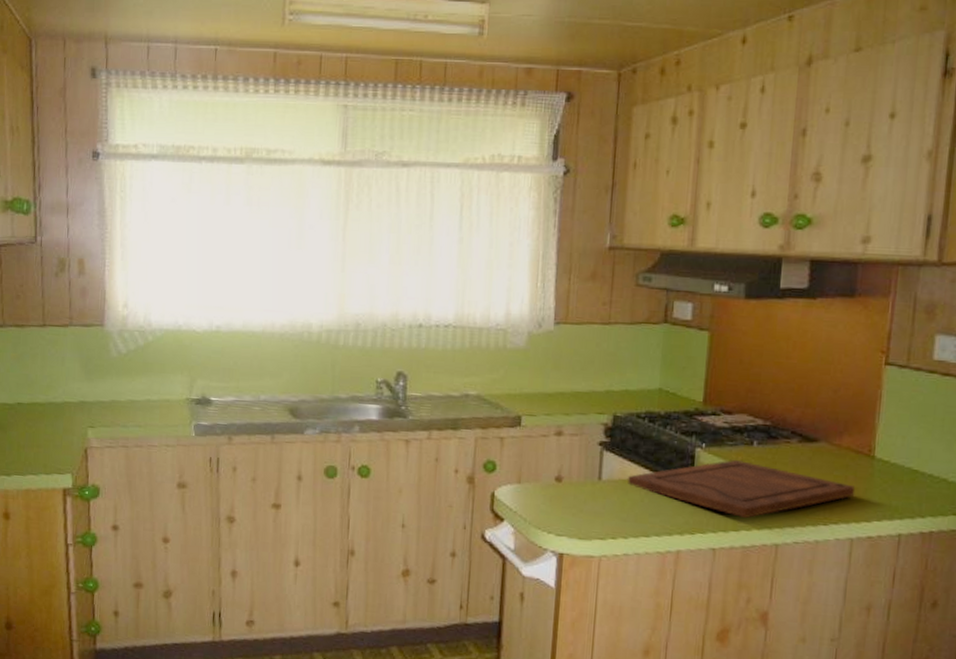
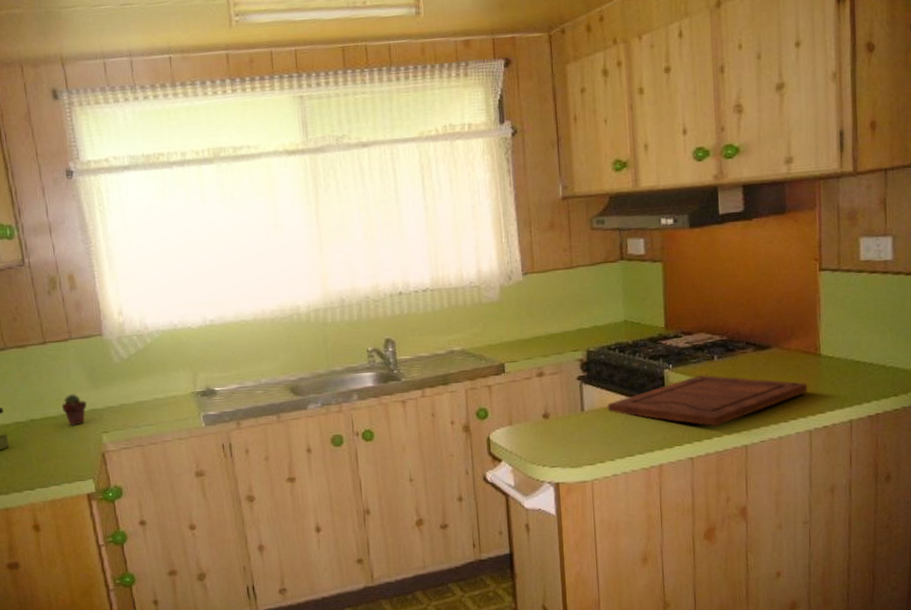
potted succulent: none [51,382,77,416] -> present [61,394,87,426]

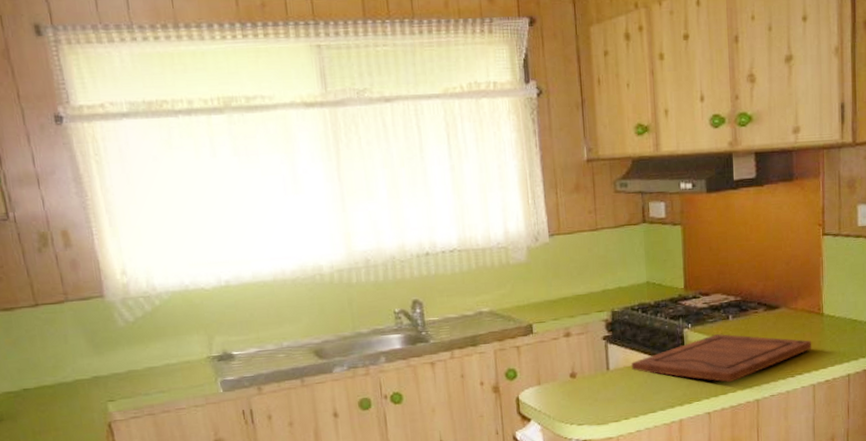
potted succulent: present [61,394,87,426] -> none [59,360,89,395]

